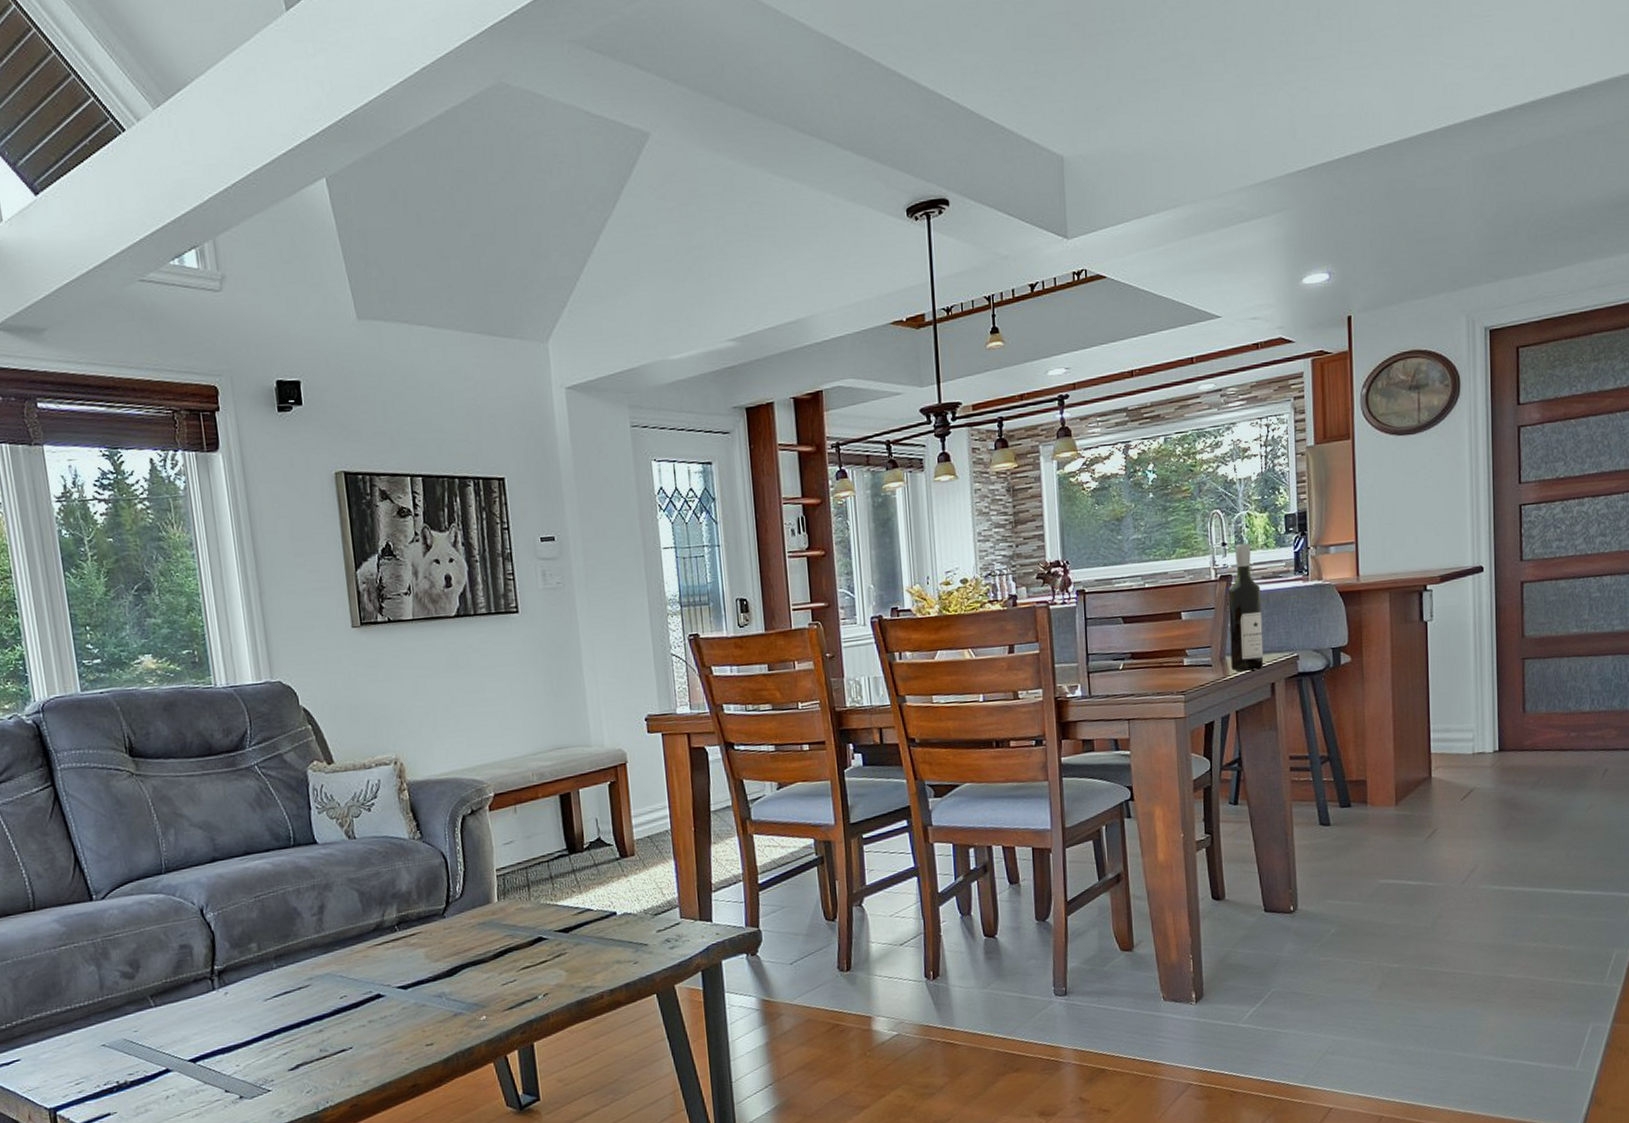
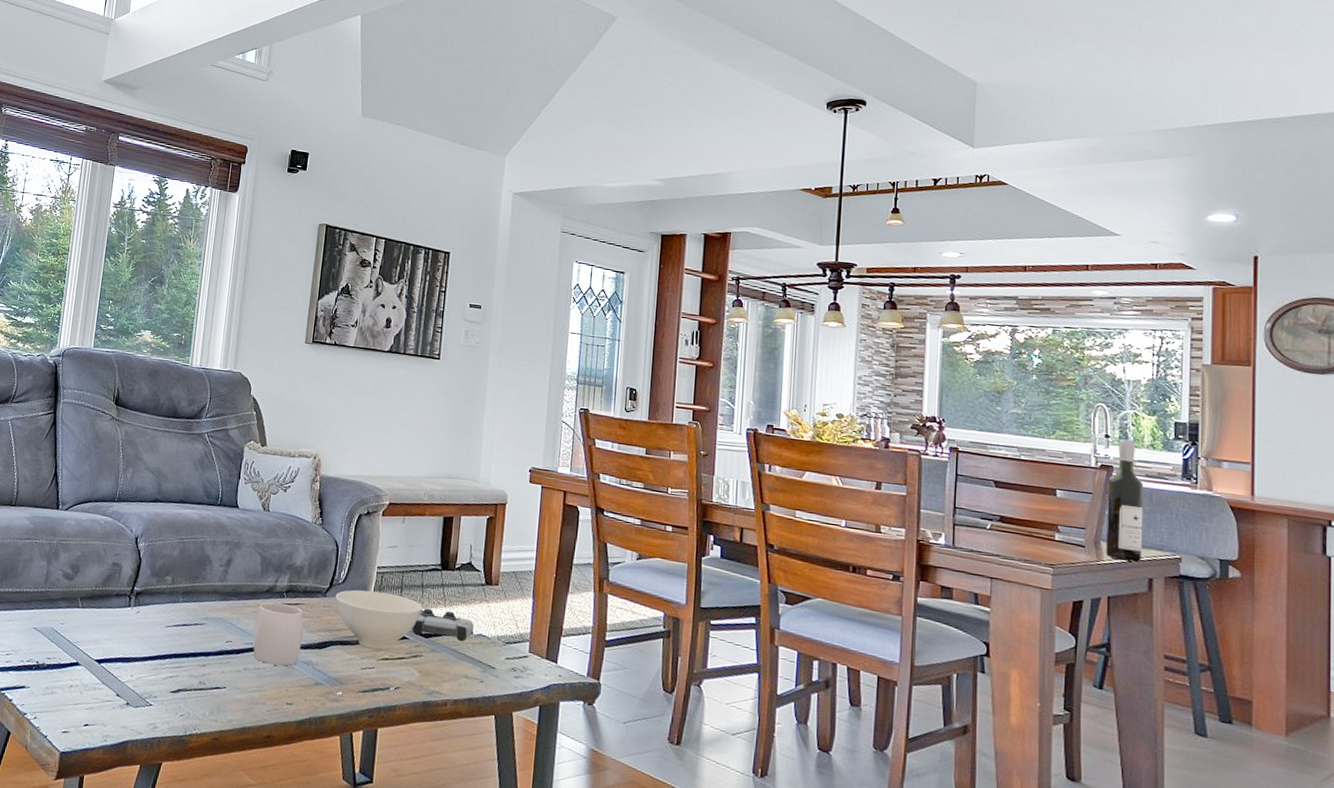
mug: none [367,937,429,1009] -> present [253,602,304,666]
bowl: none [455,894,556,962] -> present [335,589,422,651]
game controller: none [548,897,617,933] -> present [411,608,474,642]

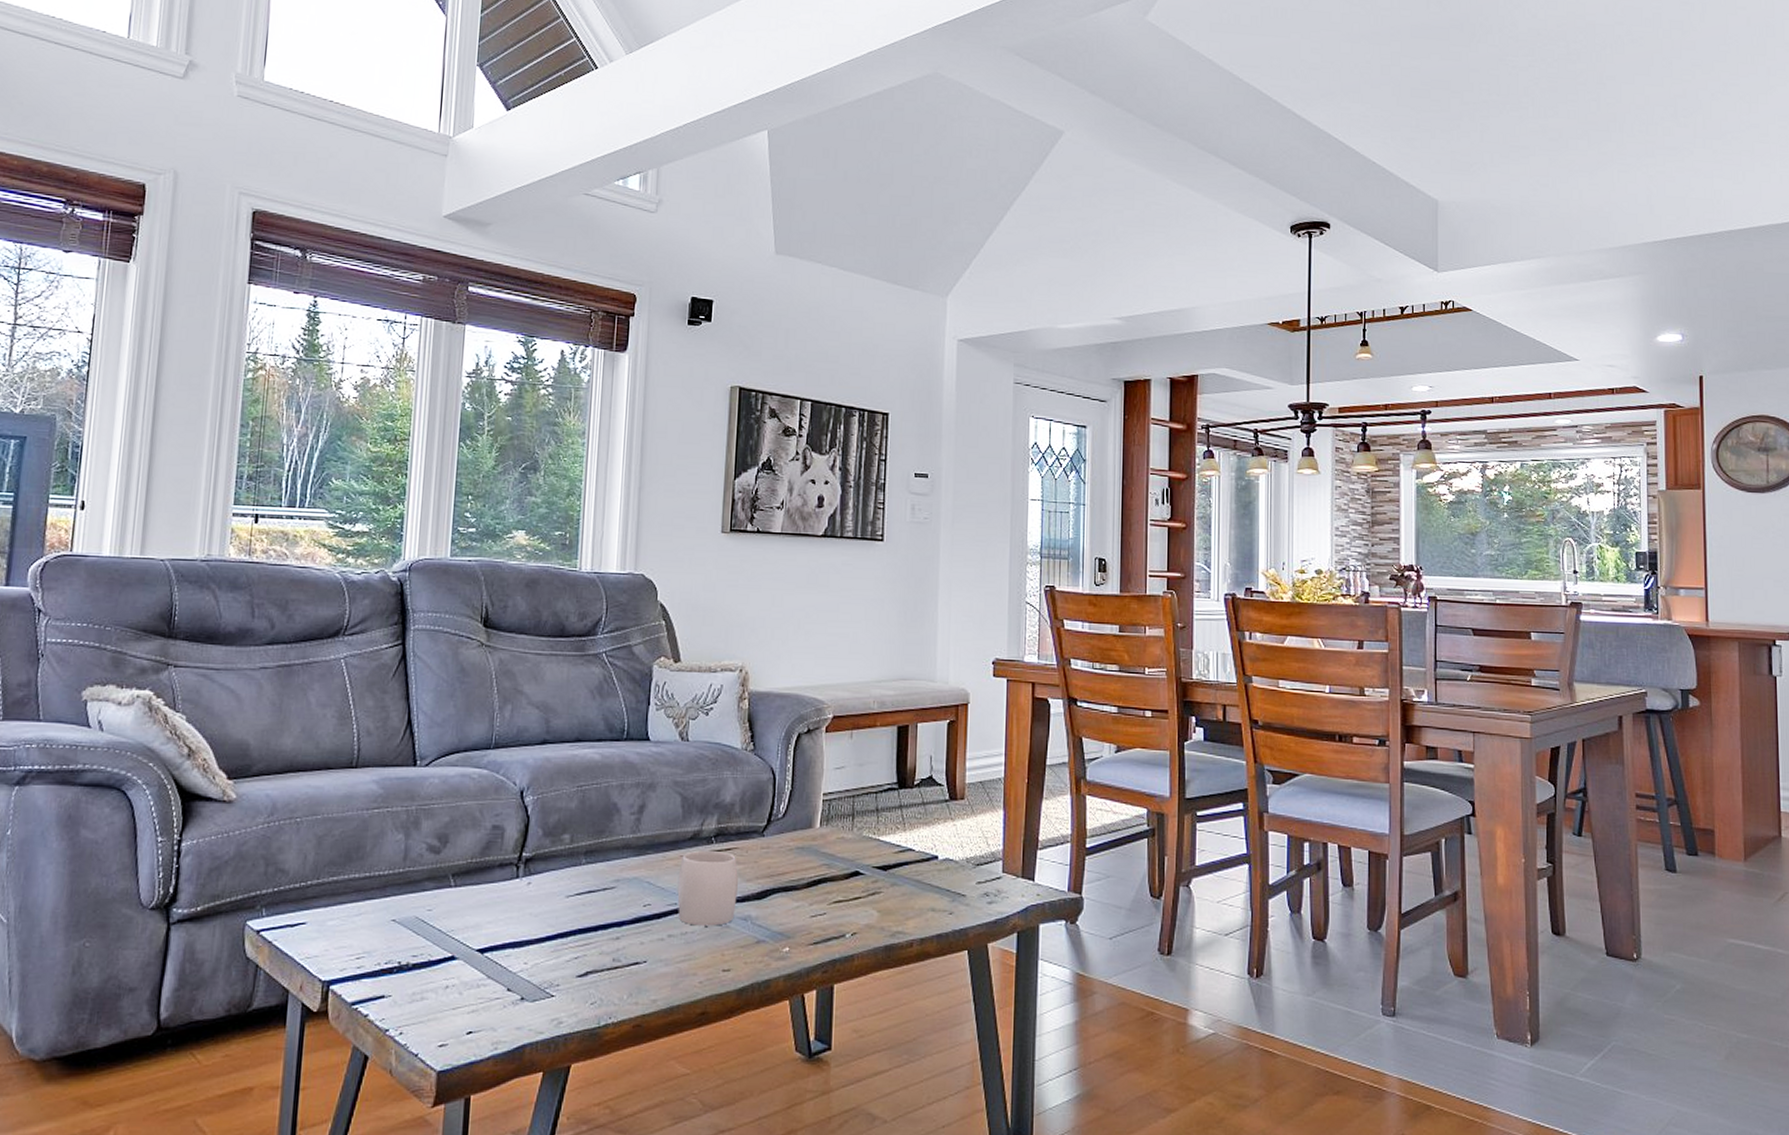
bowl: present [335,589,422,651] -> none [775,823,878,892]
game controller: present [411,608,474,642] -> none [867,836,939,870]
bottle: present [1106,438,1144,562] -> none [1578,573,1612,700]

